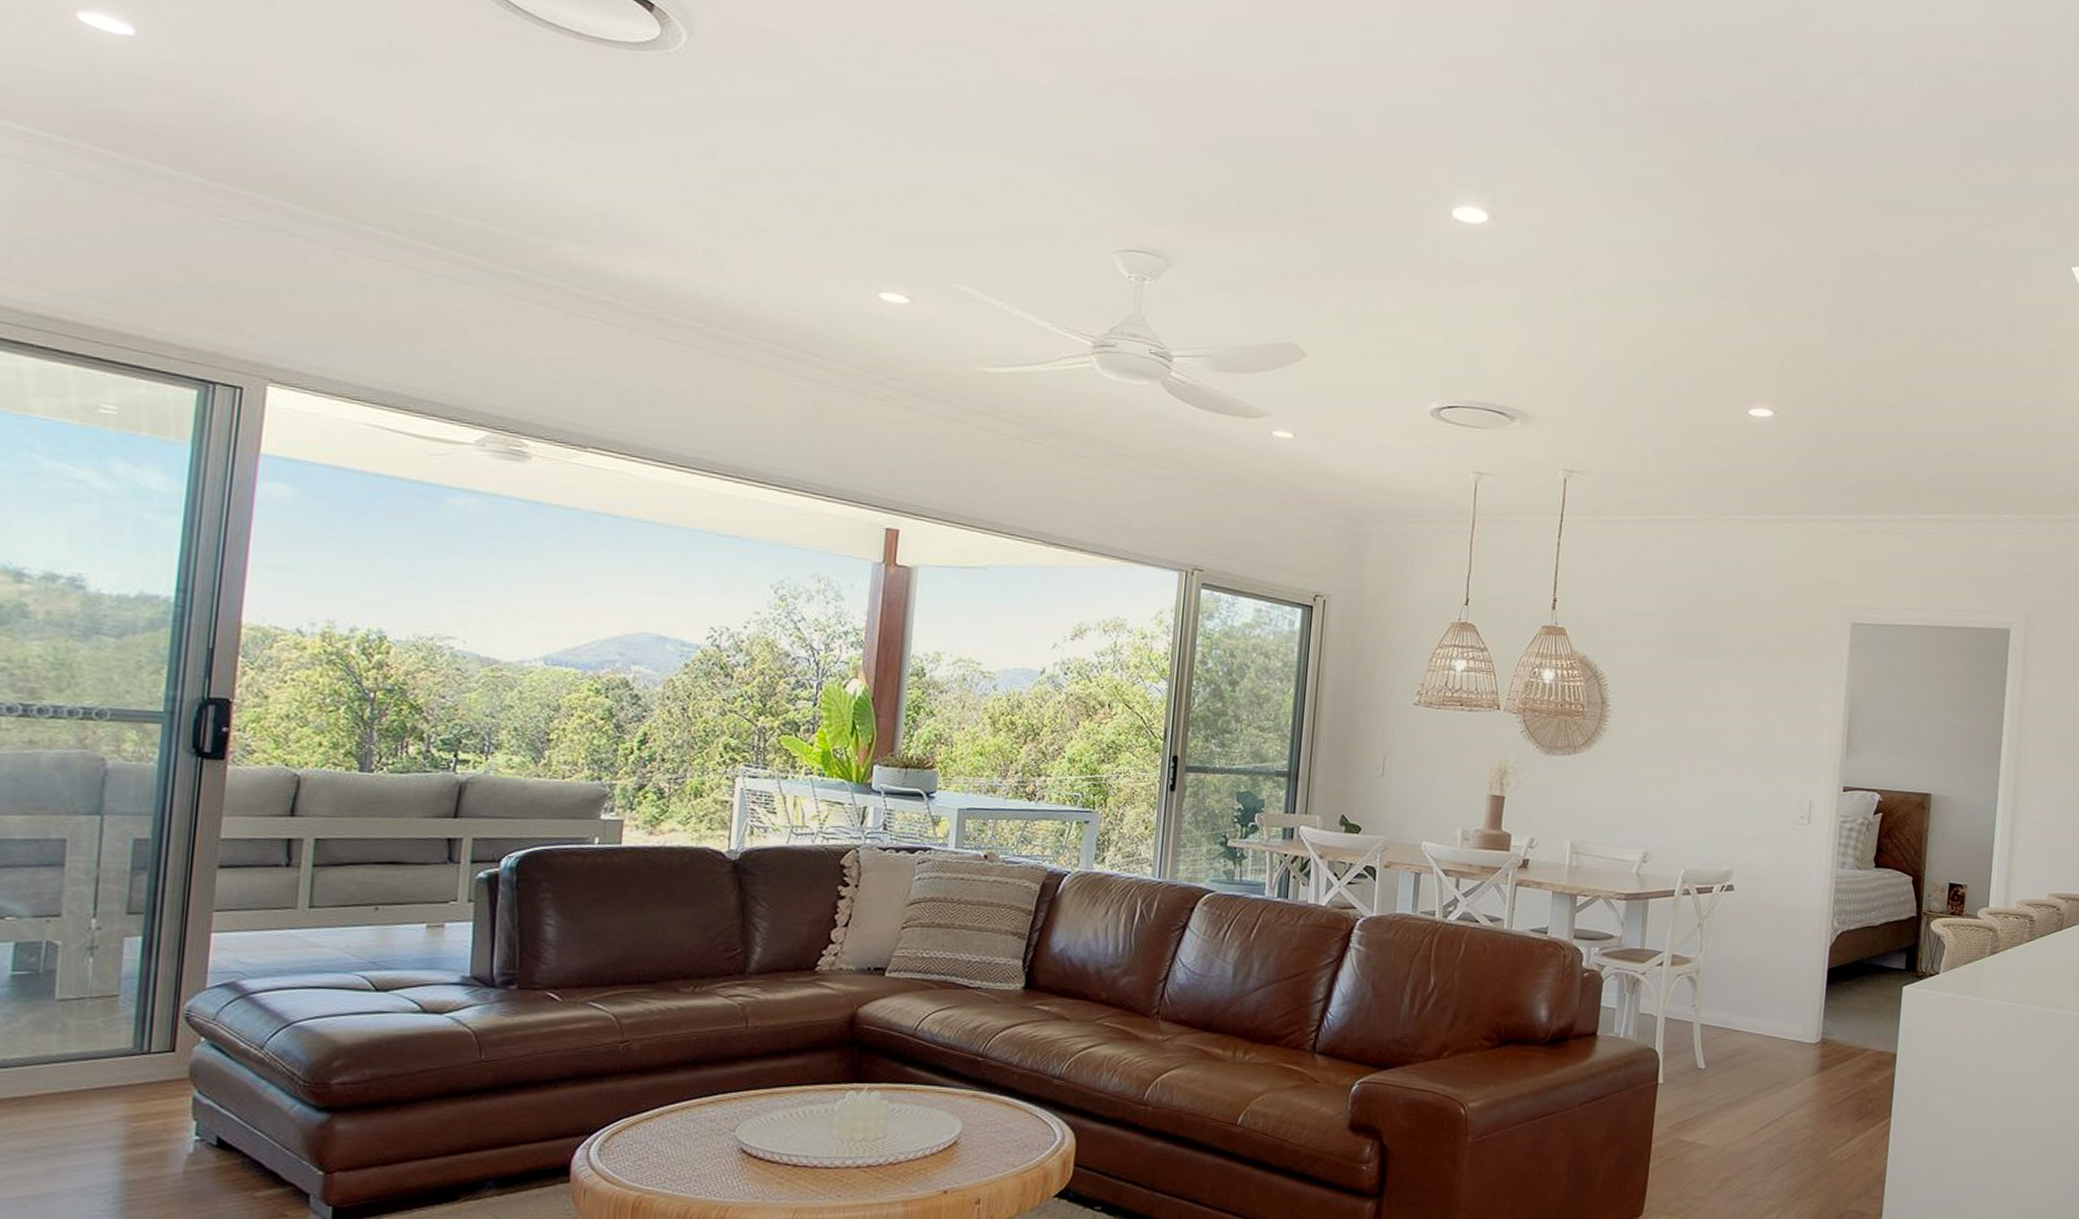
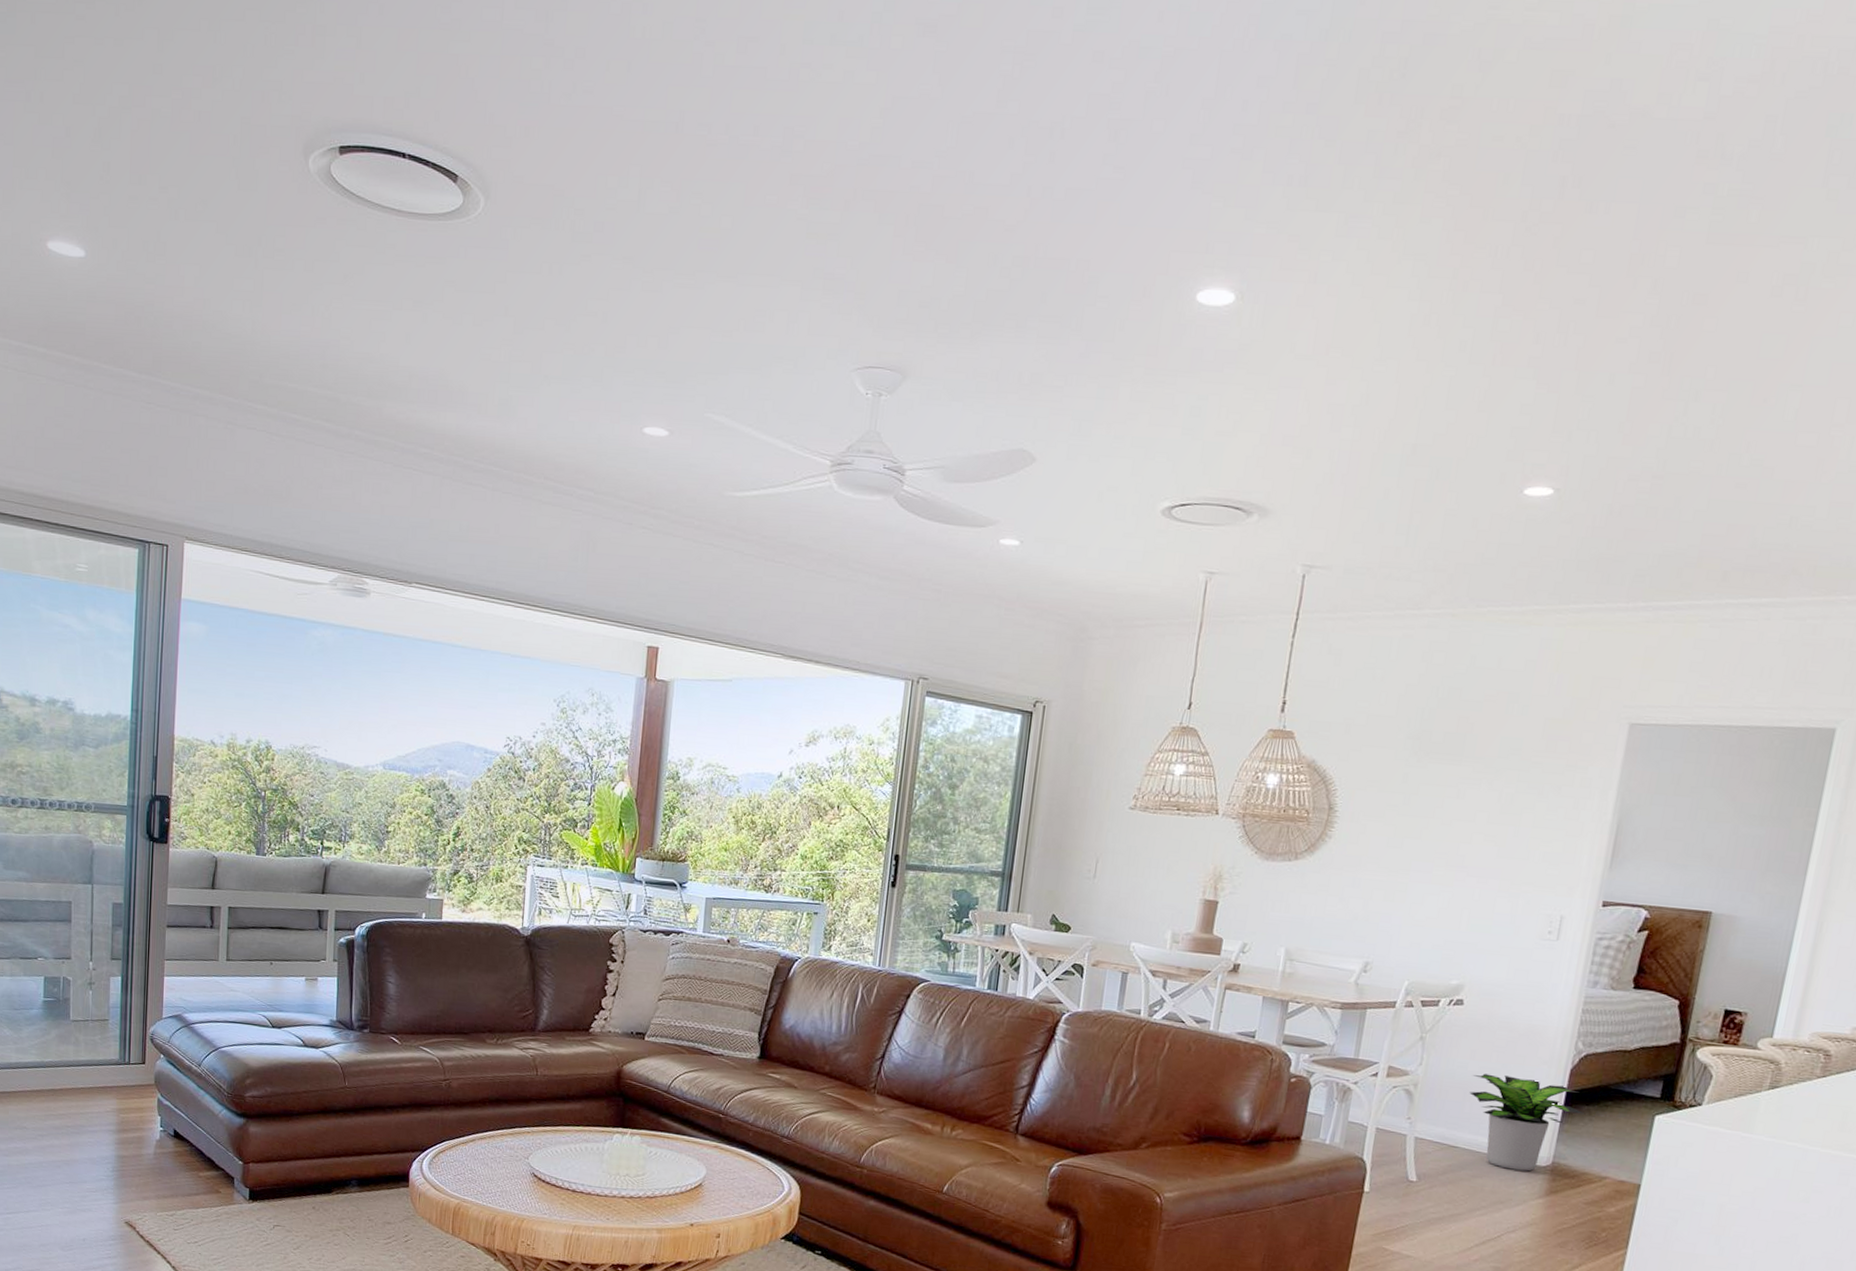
potted plant: none [1745,956,1844,1050] -> present [1469,1073,1584,1172]

